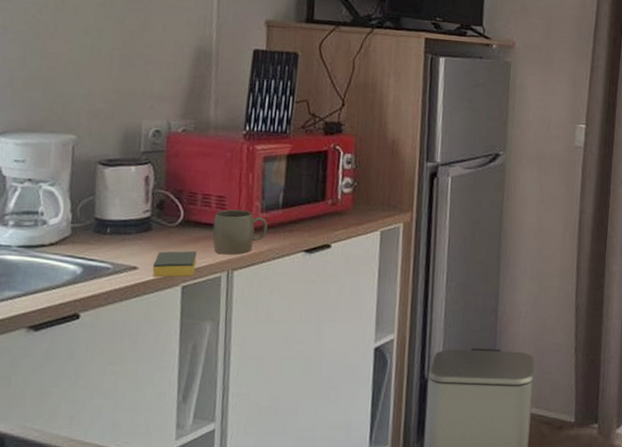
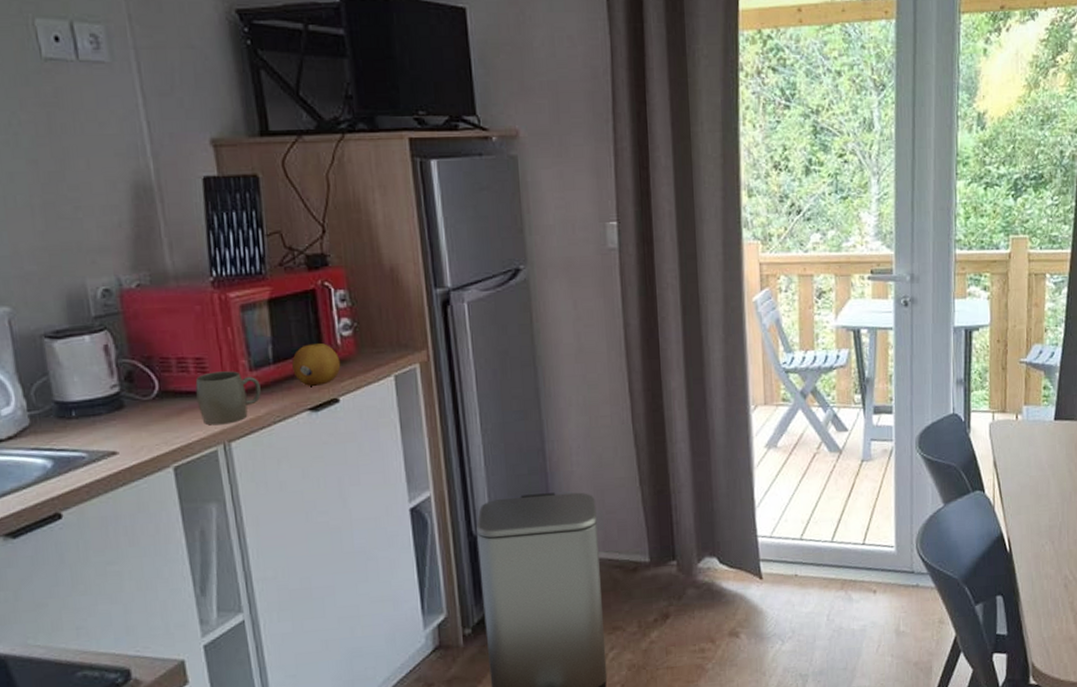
sponge: present [152,250,197,278] -> none [134,425,186,461]
fruit: none [297,196,338,232] -> present [292,343,341,386]

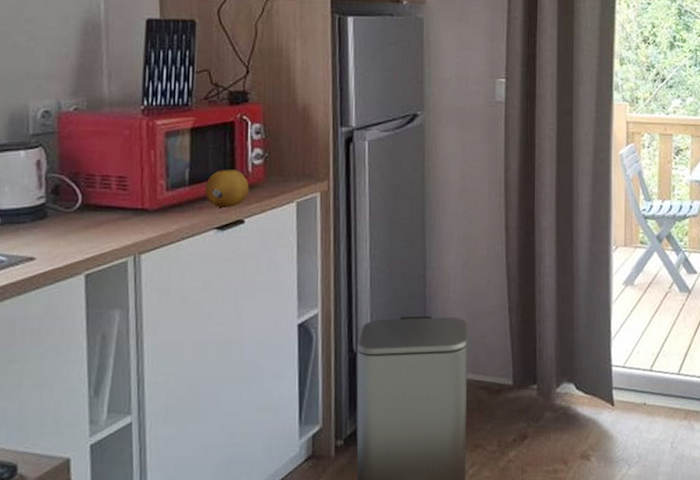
mug: present [195,371,261,426] -> none [115,190,174,238]

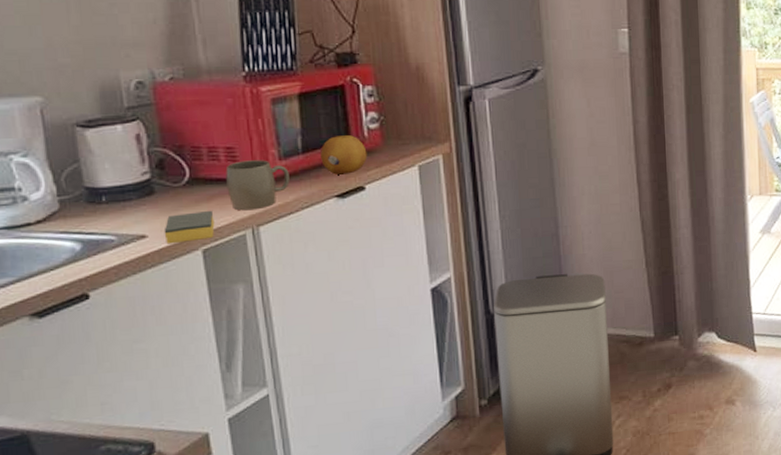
sponge: none [51,236,100,267] -> present [163,210,215,244]
mug: none [115,190,174,238] -> present [225,160,290,211]

